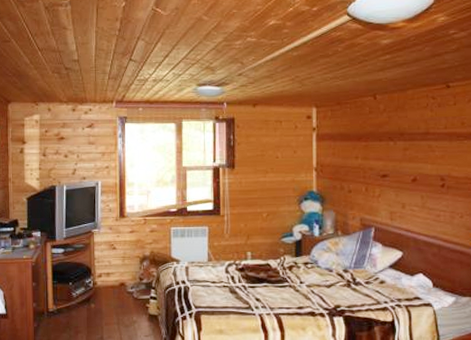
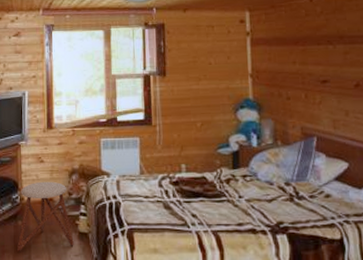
stool: none [90,267,144,332] -> present [17,181,74,251]

